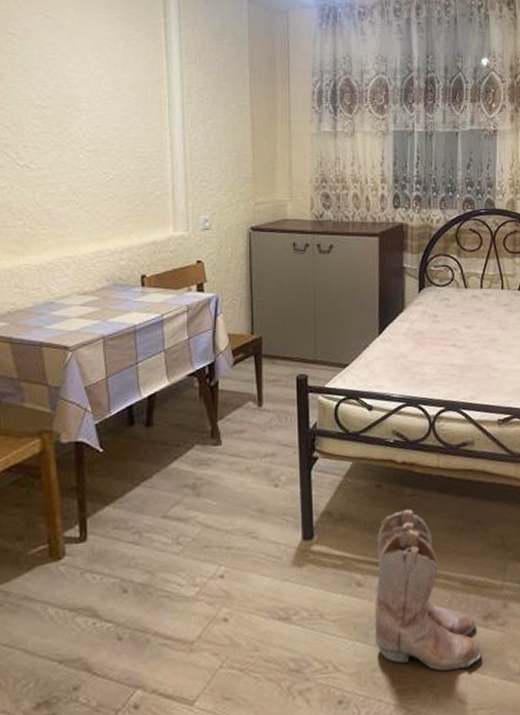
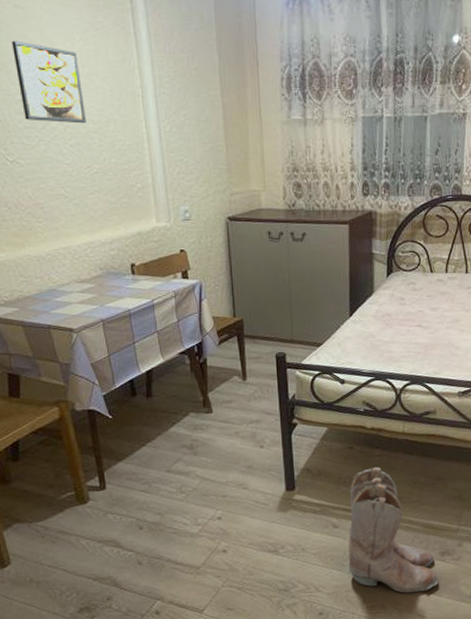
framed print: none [37,48,107,130] -> present [12,40,86,124]

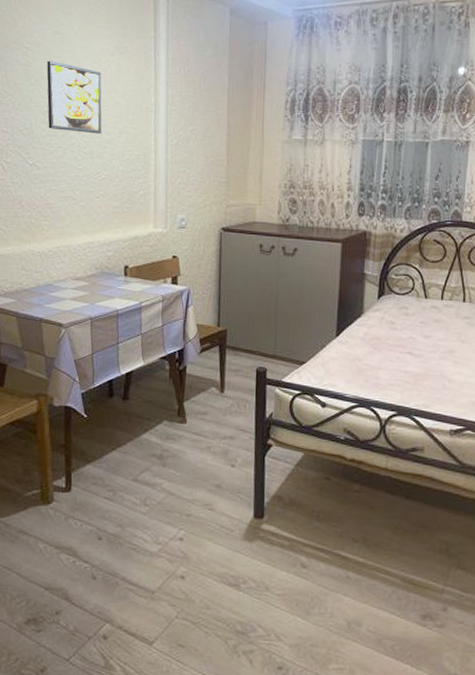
boots: present [348,466,438,593] -> none [315,503,417,660]

